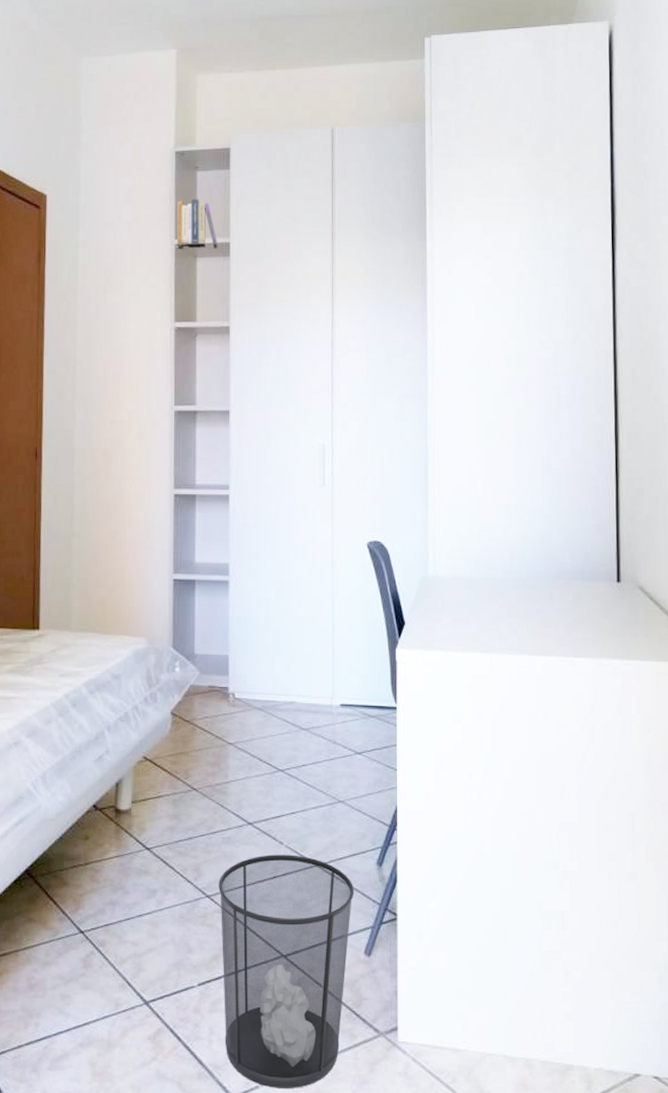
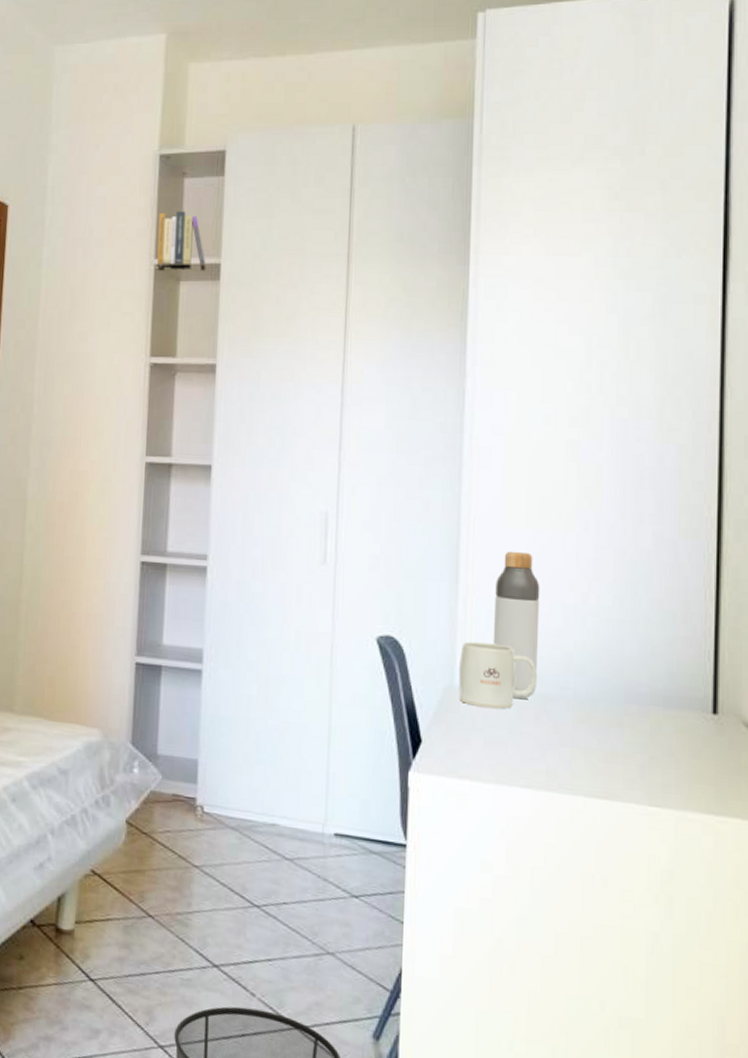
mug: none [431,541,490,593] -> present [458,641,537,710]
bottle: none [455,467,490,583] -> present [492,551,540,700]

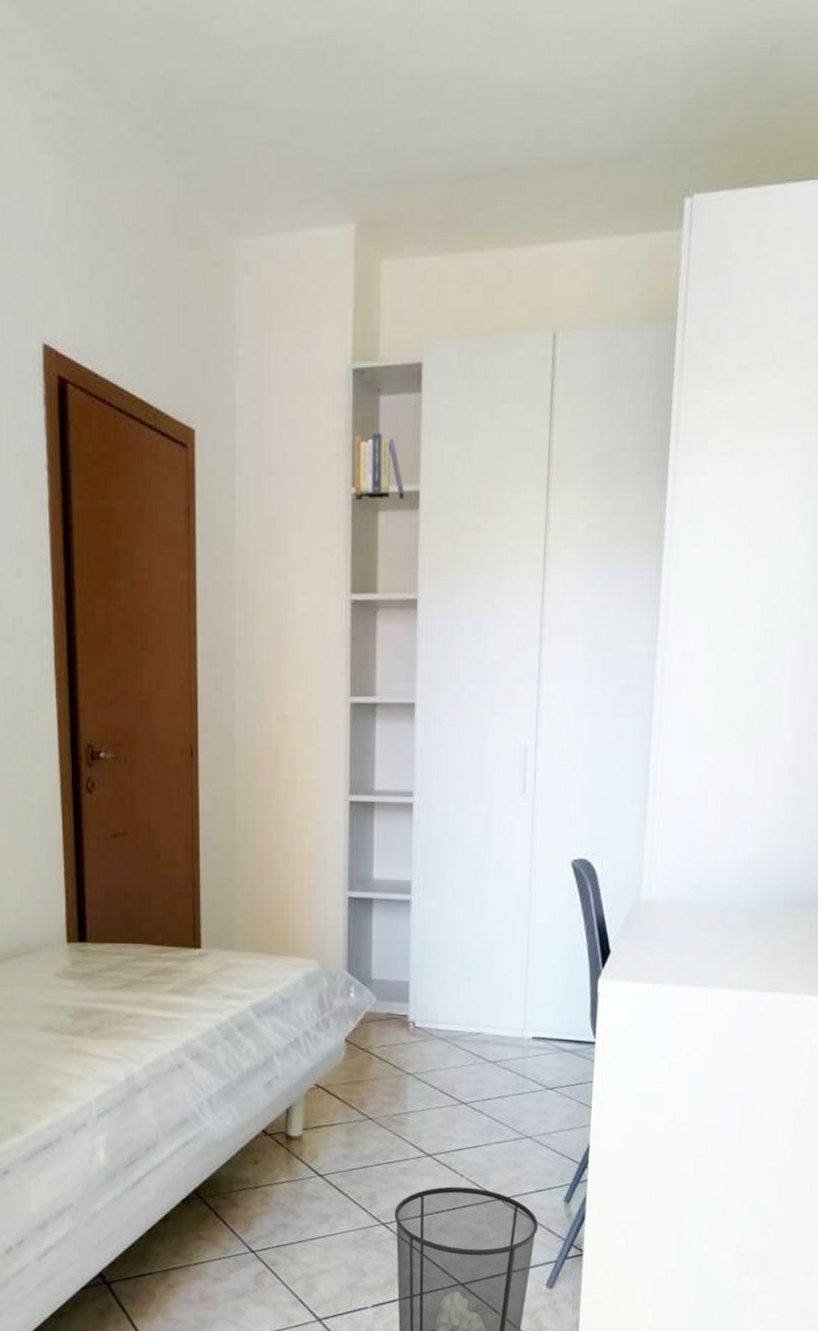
mug: present [458,641,537,710] -> none [644,860,715,920]
bottle: present [492,551,540,700] -> none [676,774,721,910]

